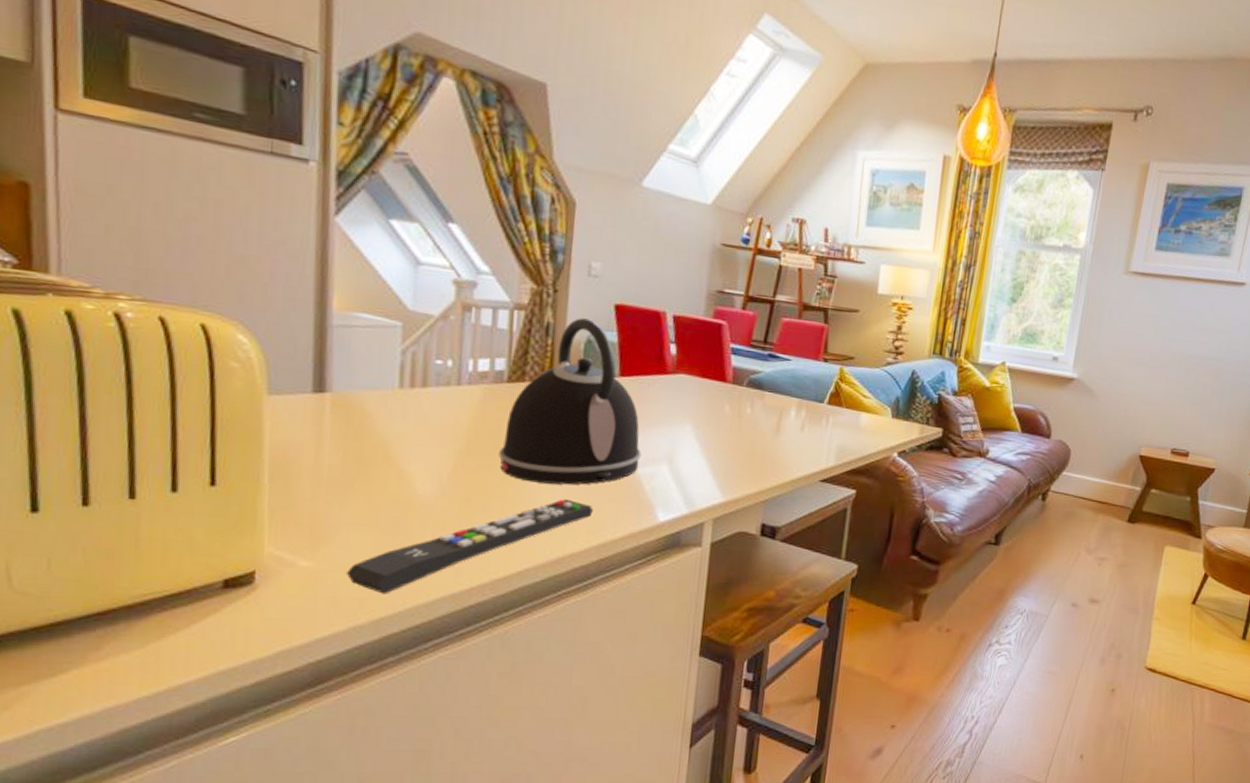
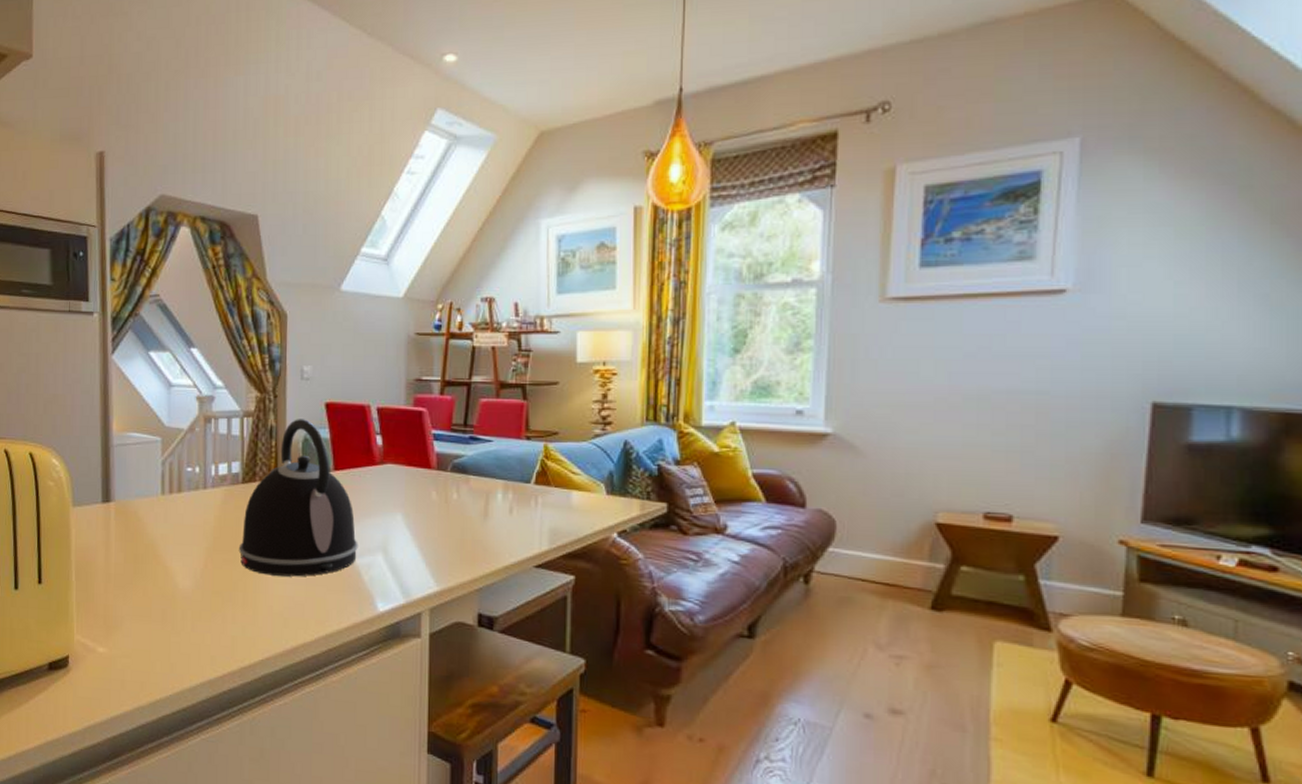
remote control: present [345,499,593,594] -> none [130,590,319,679]

